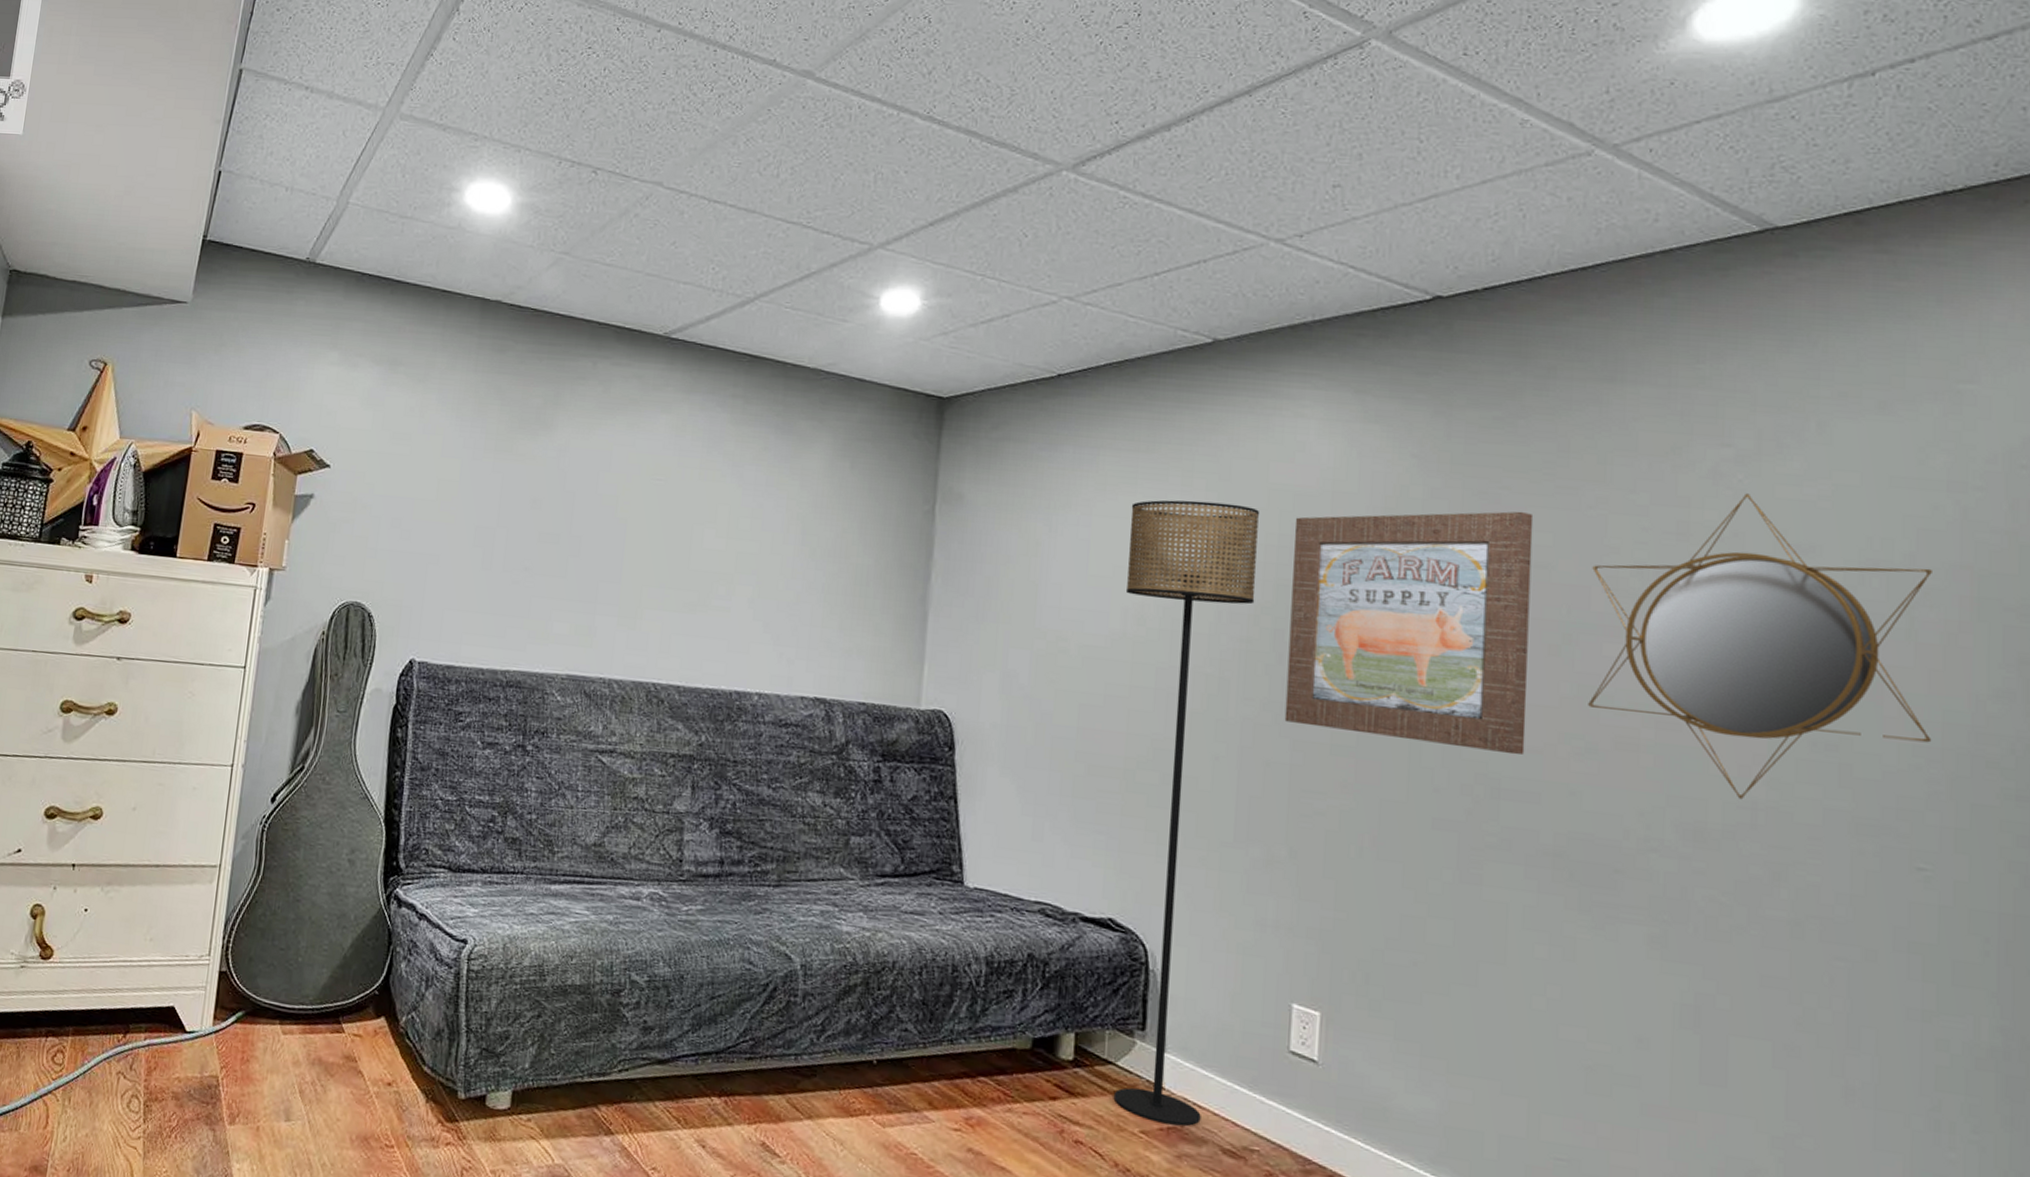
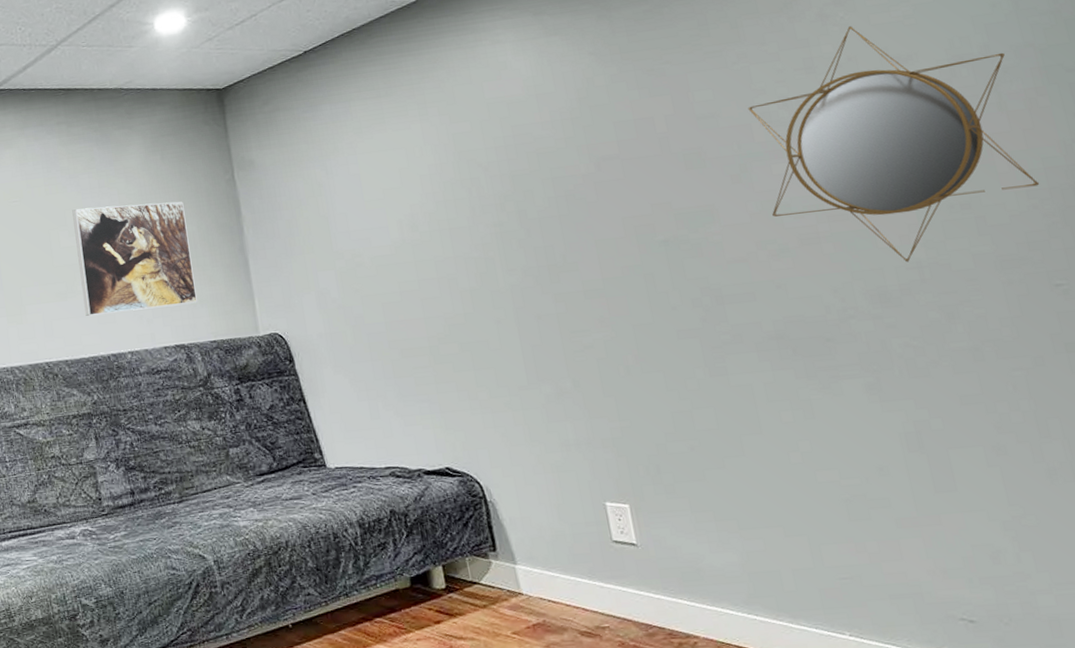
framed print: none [714,505,865,652] -> present [72,201,197,316]
floor lamp: present [1113,500,1260,1127] -> none [385,120,558,623]
wall art: present [1284,511,1534,755] -> none [512,77,734,281]

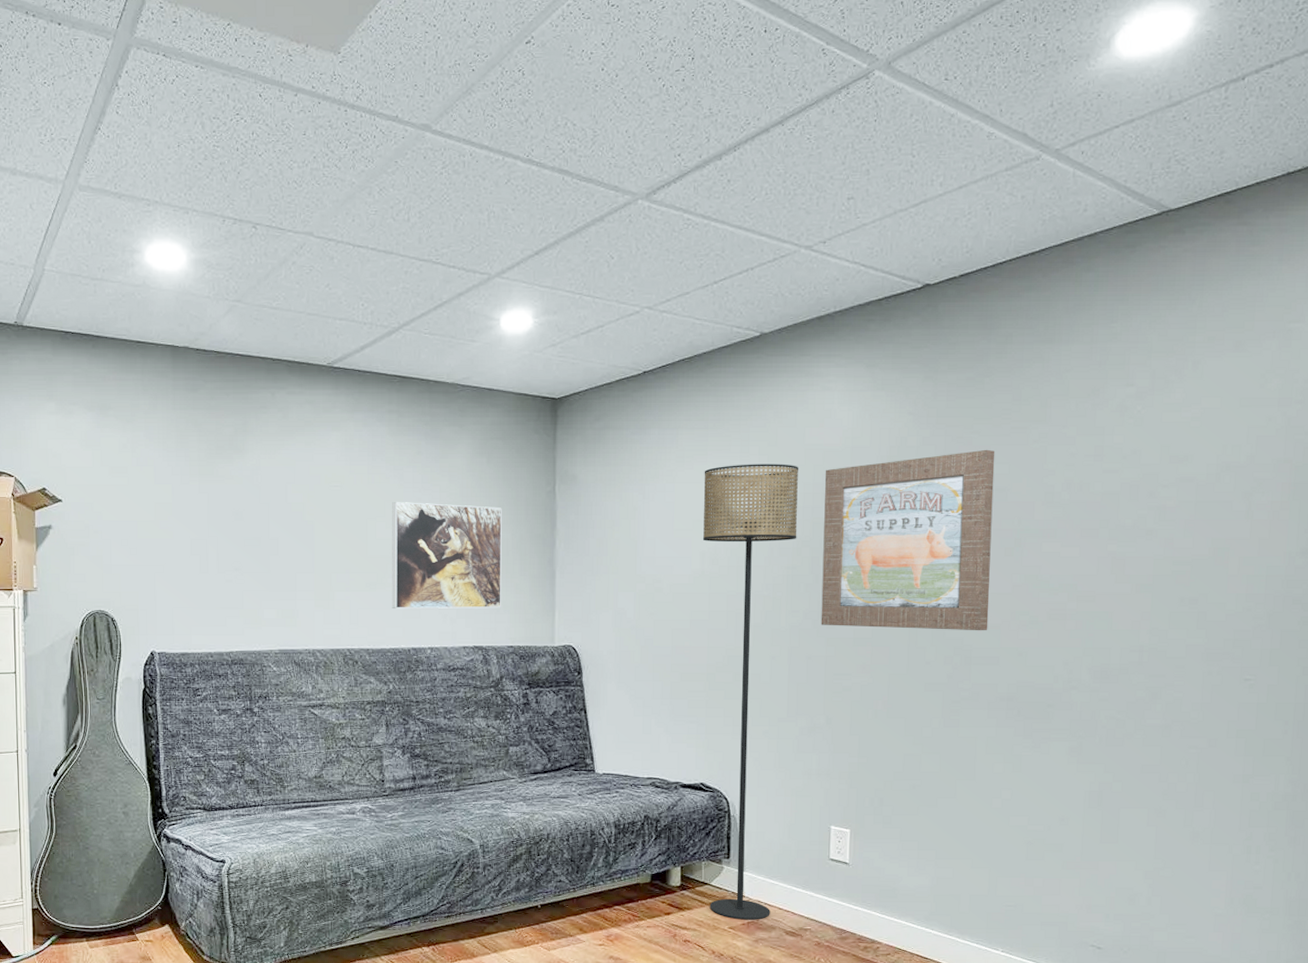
floor lamp: none [385,120,558,623] -> present [702,464,799,920]
wall art: none [512,77,734,281] -> present [821,449,995,631]
home mirror: present [748,26,1040,263] -> none [1032,420,1265,645]

